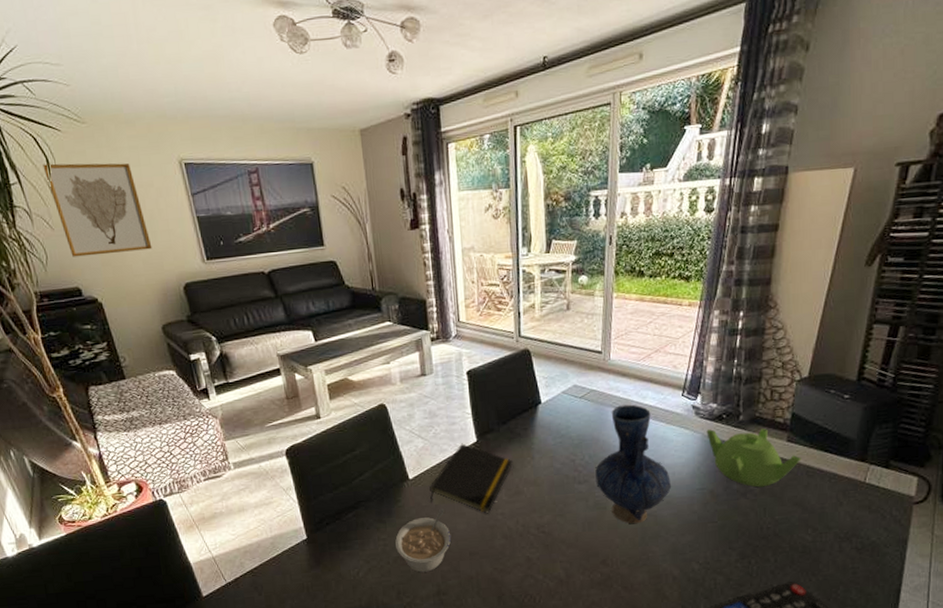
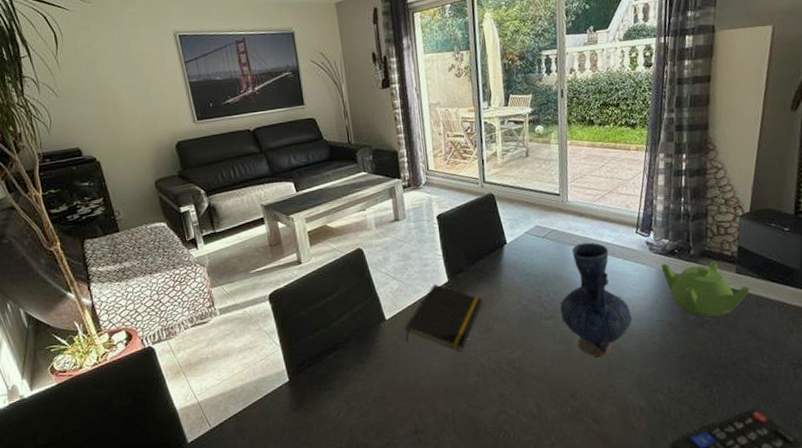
wall art: present [43,163,153,257] -> none [51,36,148,121]
legume: present [395,509,451,573] -> none [373,348,427,412]

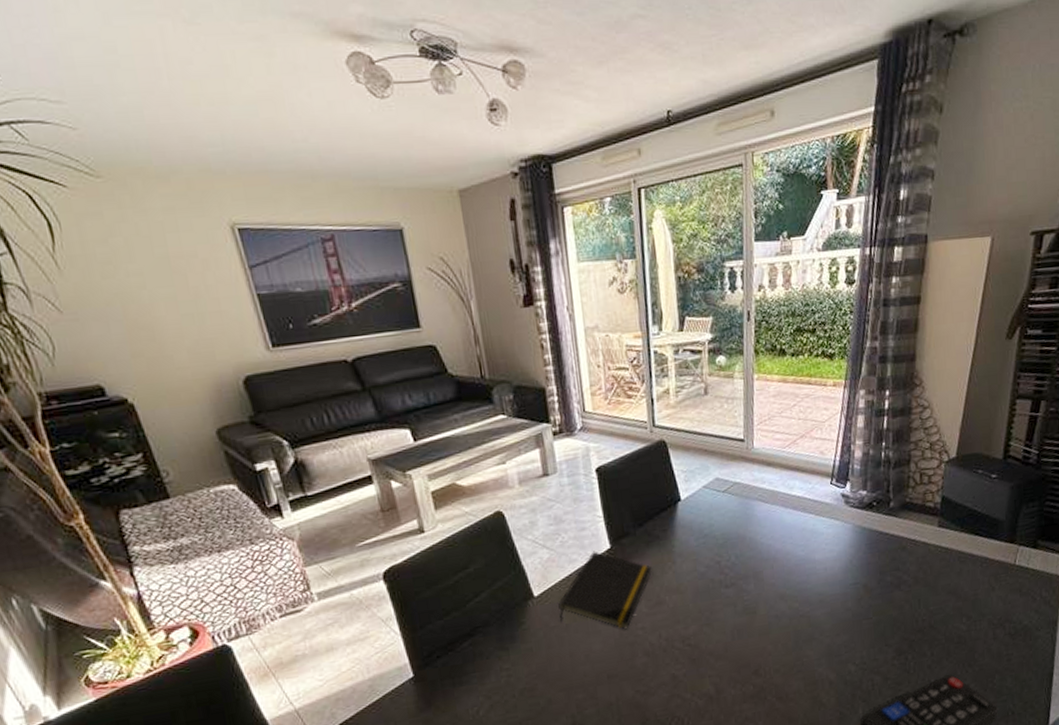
vase: present [560,242,633,357] -> none [743,496,824,628]
teapot: present [661,261,751,318] -> none [857,514,953,578]

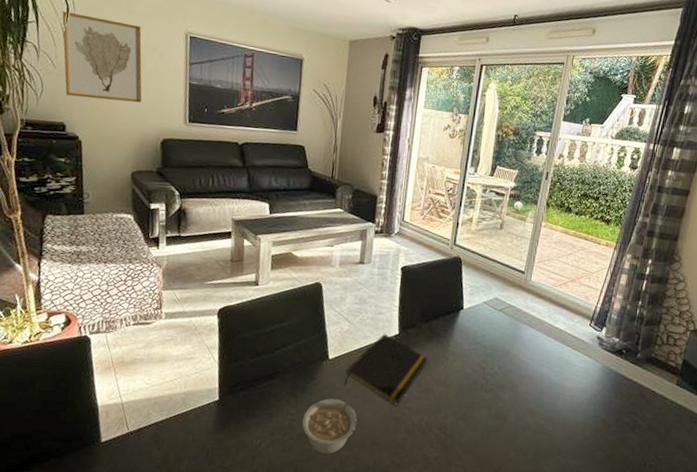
wall art: none [43,228,200,347] -> present [62,11,142,103]
legume: none [520,628,586,704] -> present [302,393,358,454]

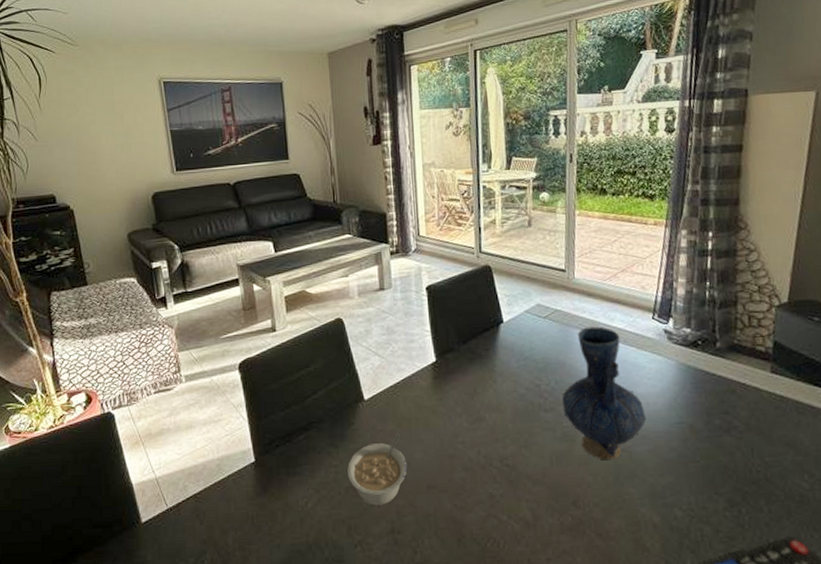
wall art: present [62,11,142,103] -> none [35,81,126,166]
notepad: present [345,333,429,406] -> none [385,362,475,442]
vase: none [501,324,569,441] -> present [562,326,647,460]

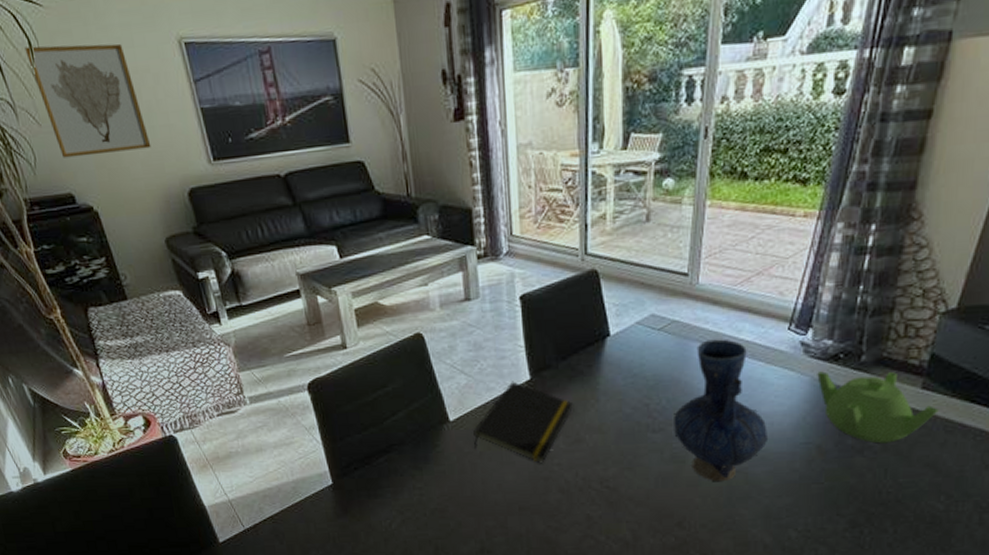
wall art: none [35,81,126,166] -> present [24,43,152,158]
legume: present [348,434,408,506] -> none [433,456,498,527]
notepad: none [385,362,475,442] -> present [473,381,574,464]
teapot: none [681,356,789,424] -> present [817,371,939,444]

